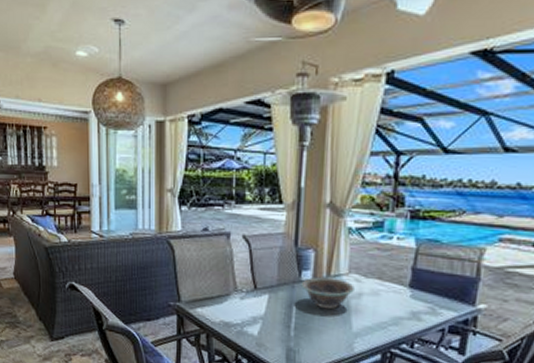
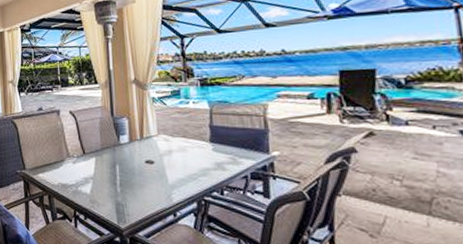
decorative bowl: present [301,277,356,310] -> none [120,139,166,166]

